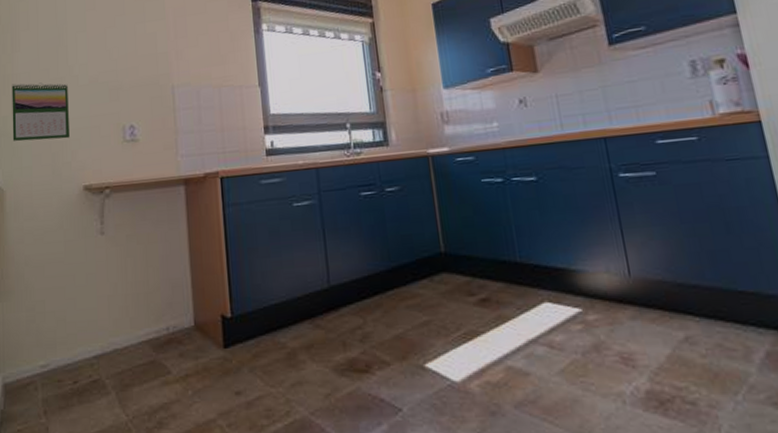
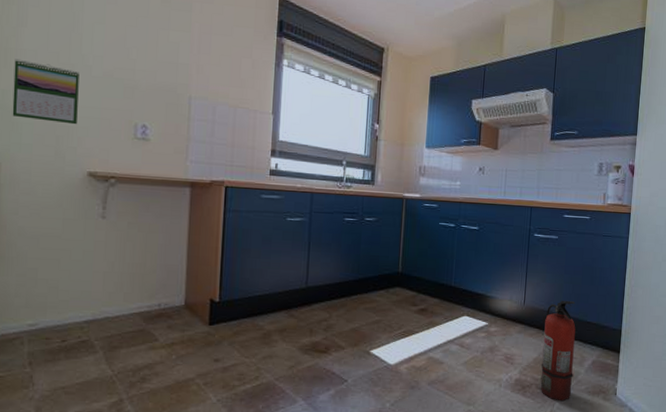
fire extinguisher: none [667,262,745,422] -> present [540,300,576,401]

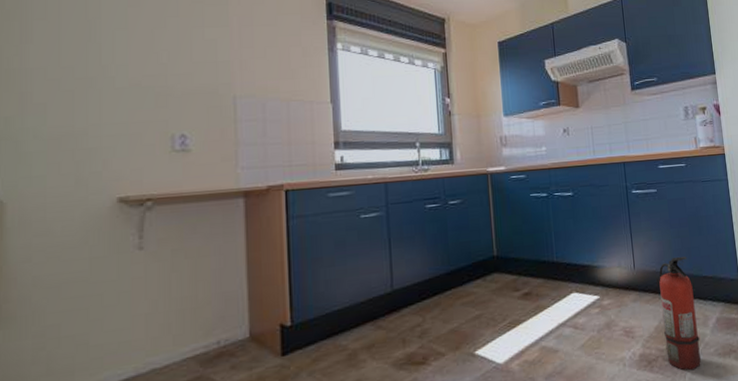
calendar: present [12,58,79,125] -> none [18,80,100,147]

